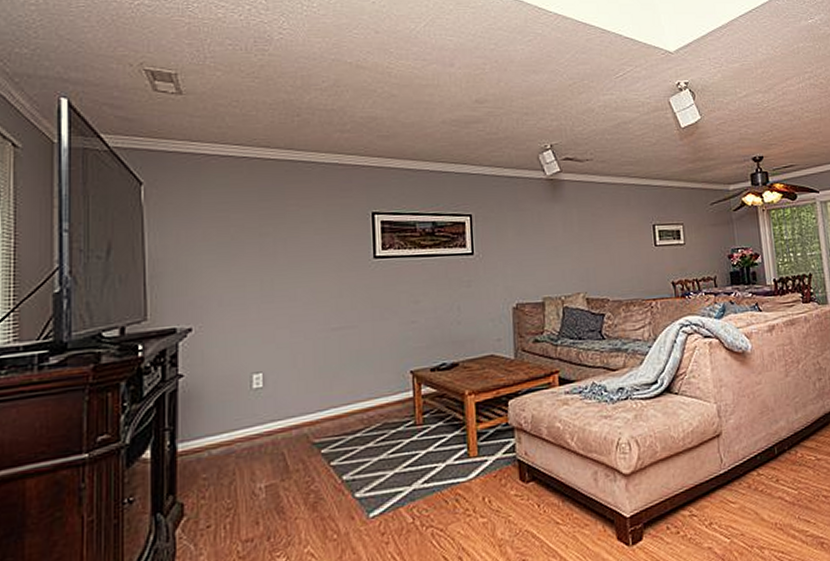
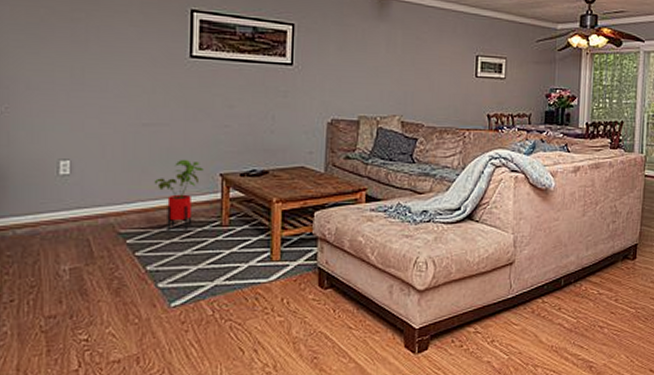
house plant: none [345,359,394,436] -> present [154,159,203,231]

